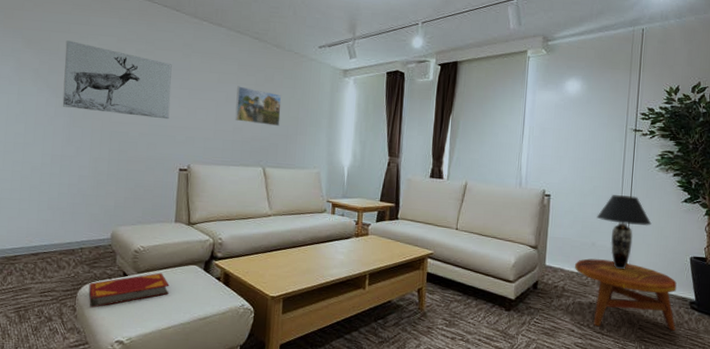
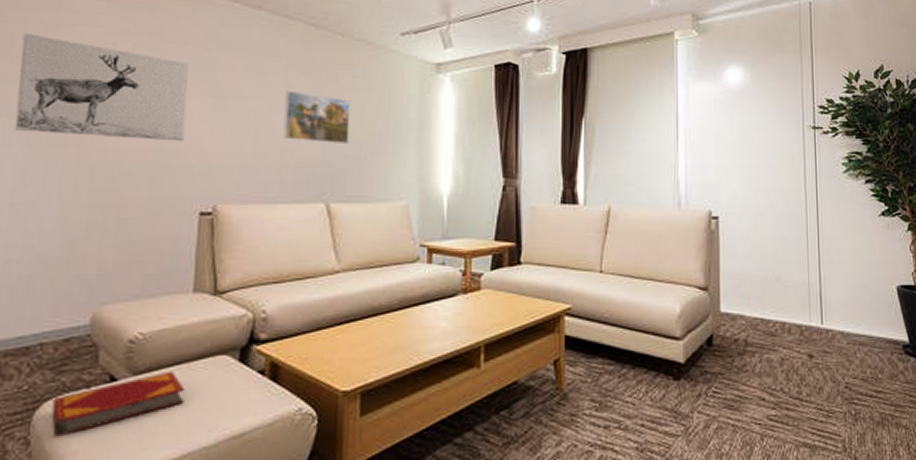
side table: present [575,258,677,331] -> none [758,298,890,390]
table lamp: present [596,195,652,270] -> none [778,211,846,310]

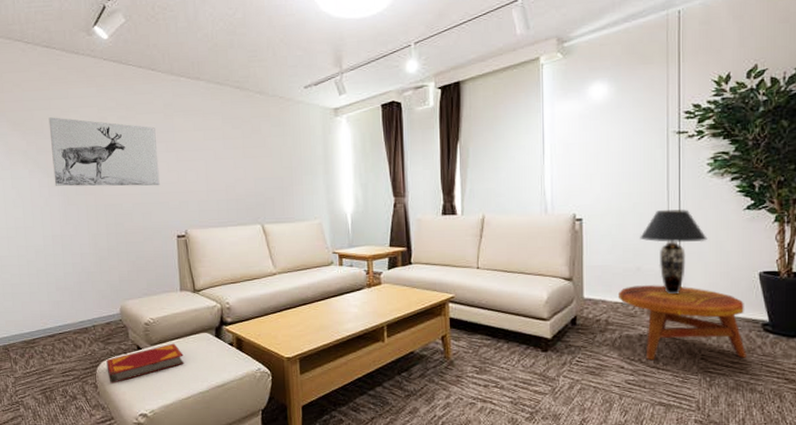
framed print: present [283,90,351,144] -> none [224,141,273,179]
side table: none [758,298,890,390] -> present [619,285,746,361]
table lamp: none [778,211,846,310] -> present [640,208,708,295]

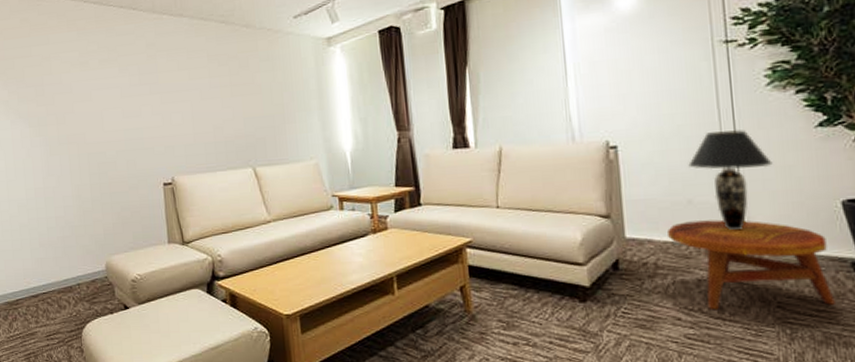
wall art: present [48,117,160,187] -> none [29,64,144,136]
hardback book: present [106,343,184,384] -> none [92,301,174,347]

